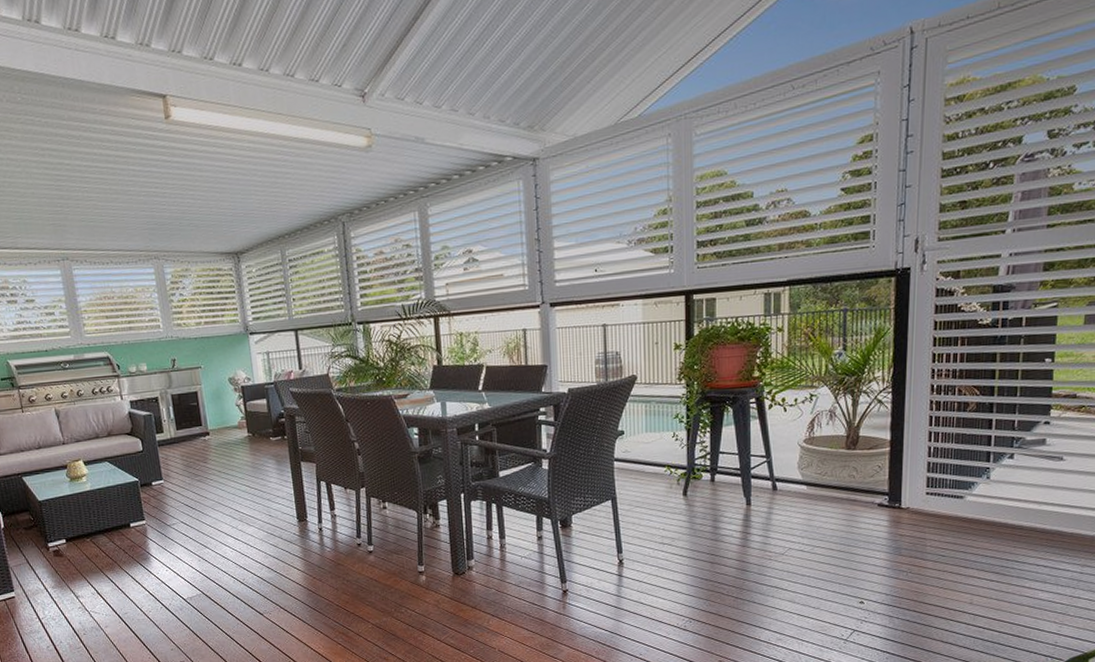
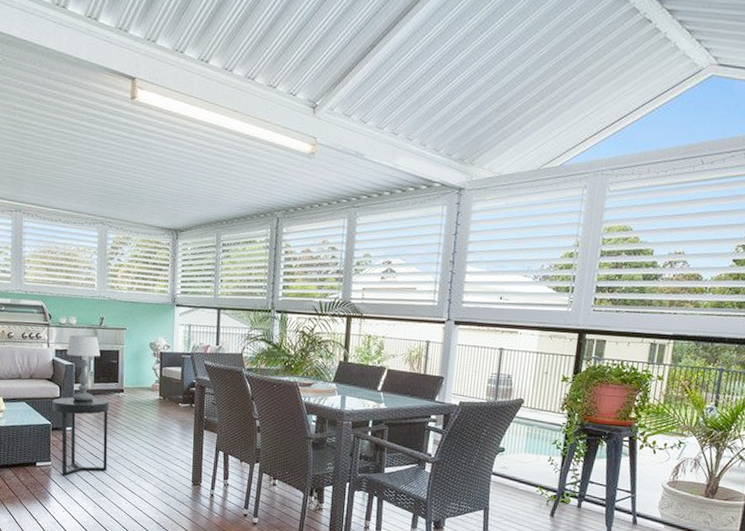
side table: none [136,445,206,533] -> present [52,397,110,476]
table lamp: none [142,380,179,452] -> present [66,334,101,402]

